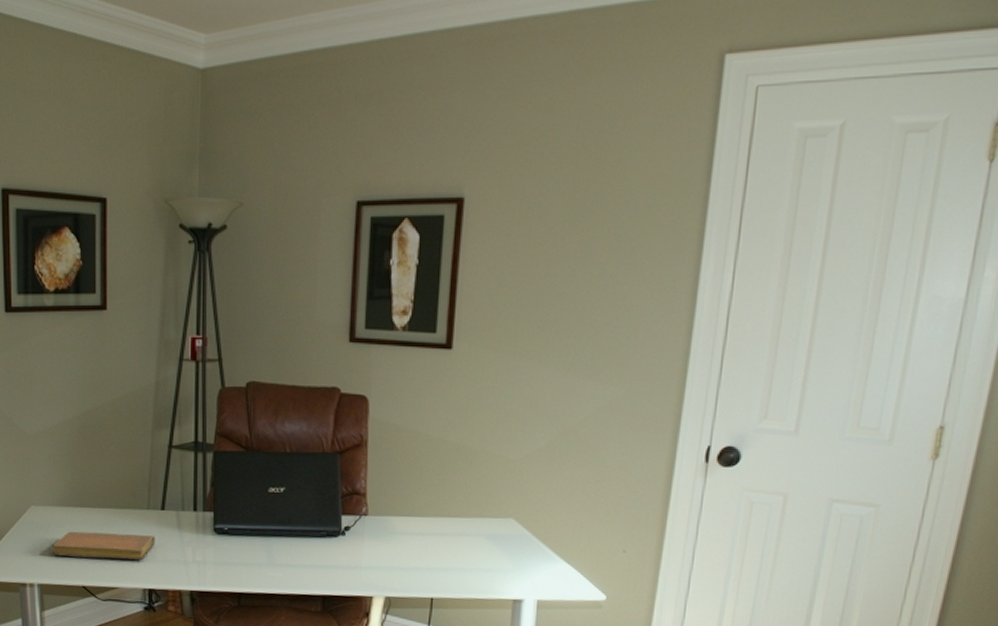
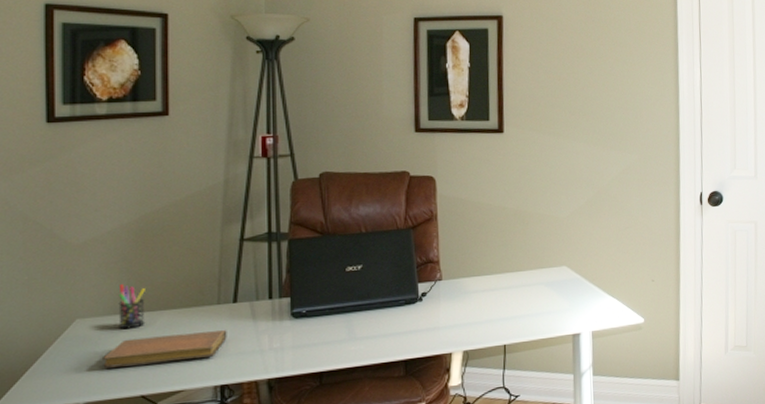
pen holder: none [64,478,86,522] -> present [118,284,145,329]

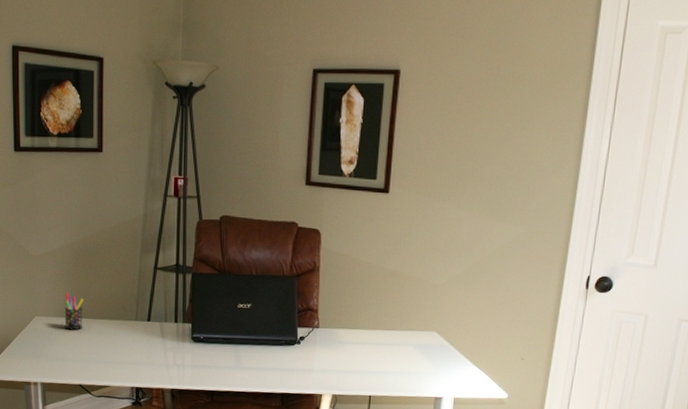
notebook: present [103,330,227,368] -> none [54,338,142,363]

